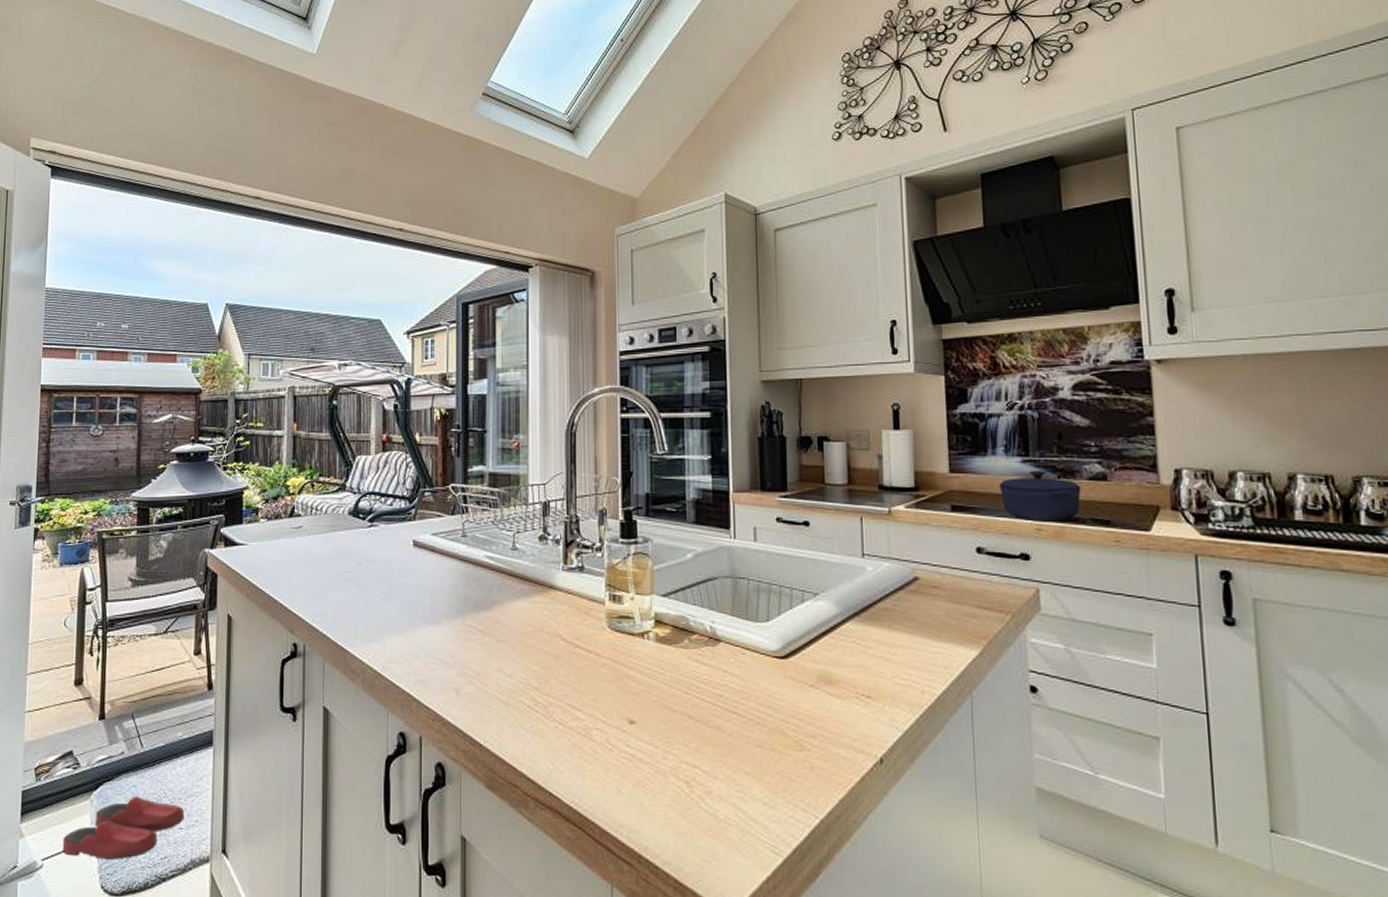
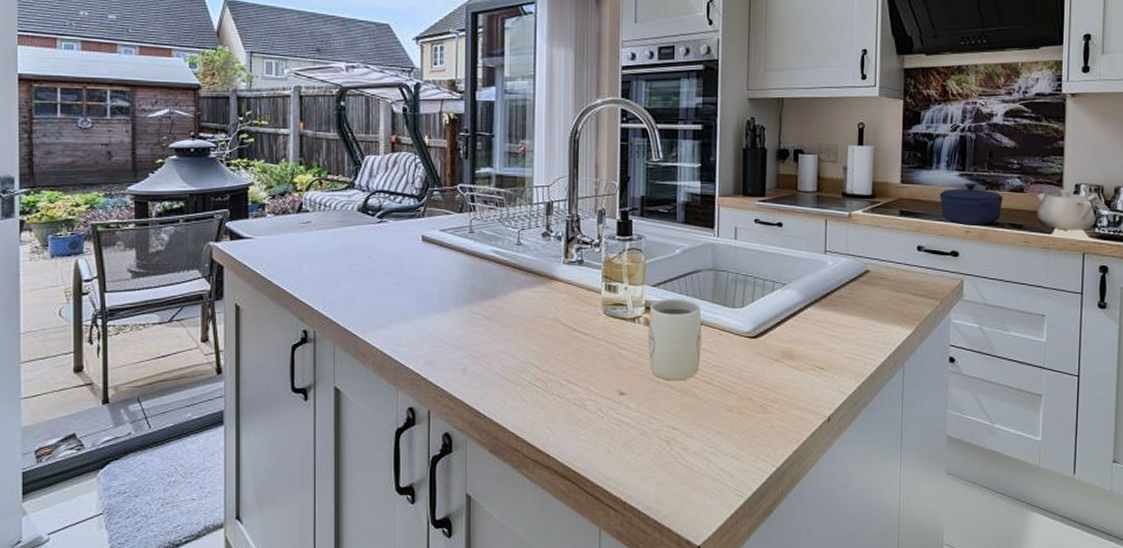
slippers: present [62,797,184,859] -> none [69,473,196,530]
mug: none [659,610,722,709] -> present [648,298,702,381]
teapot: none [1124,475,1208,526] -> present [1036,189,1096,230]

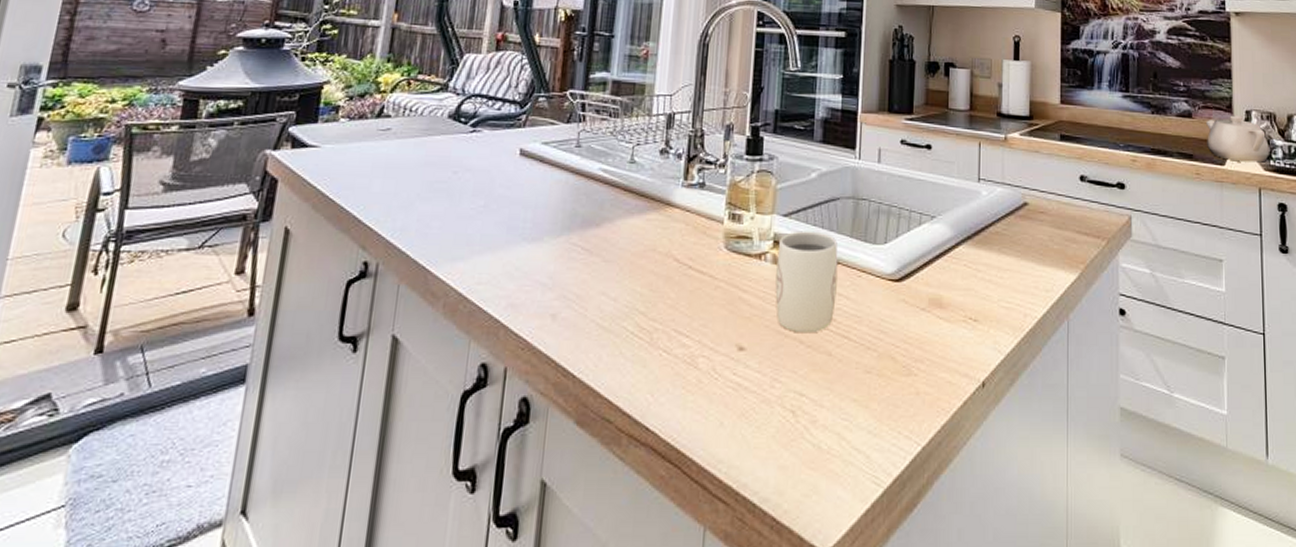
cooking pot: present [939,183,1003,226] -> none [1102,105,1170,154]

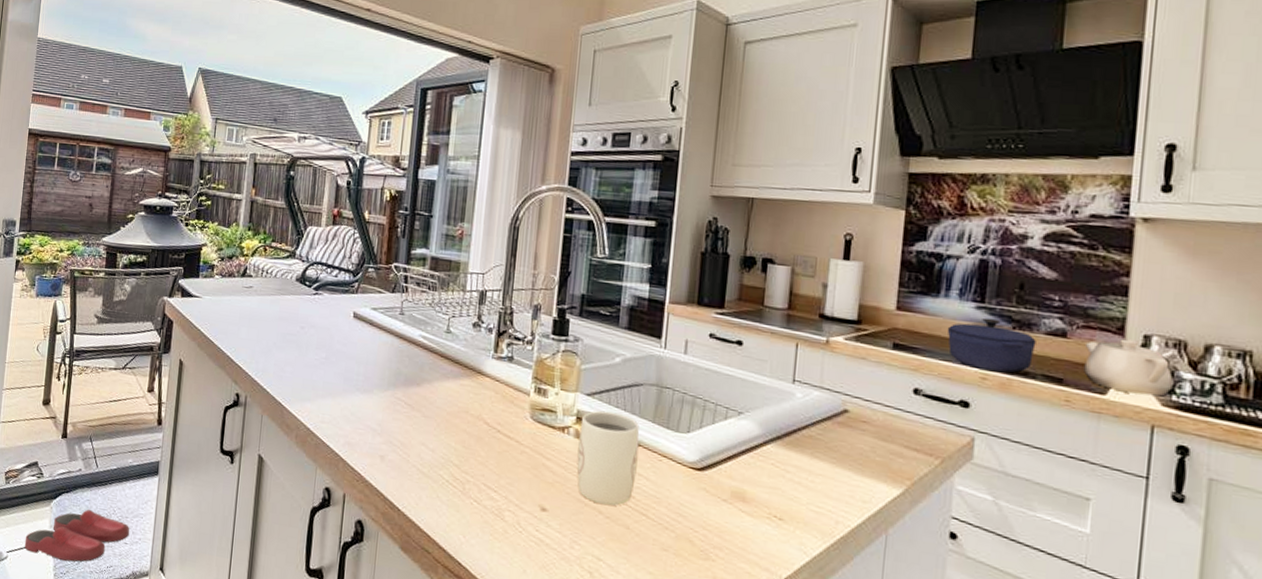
slippers: none [16,449,196,530] -> present [24,509,129,562]
cooking pot: none [1102,105,1170,154] -> present [947,317,1036,374]

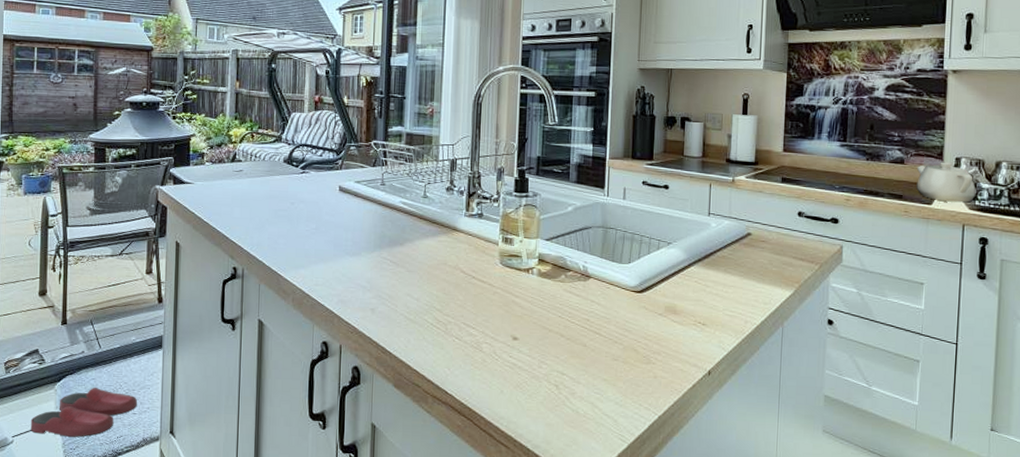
mug: present [576,410,640,506] -> none [540,252,591,329]
cooking pot: present [947,317,1036,374] -> none [820,153,883,195]

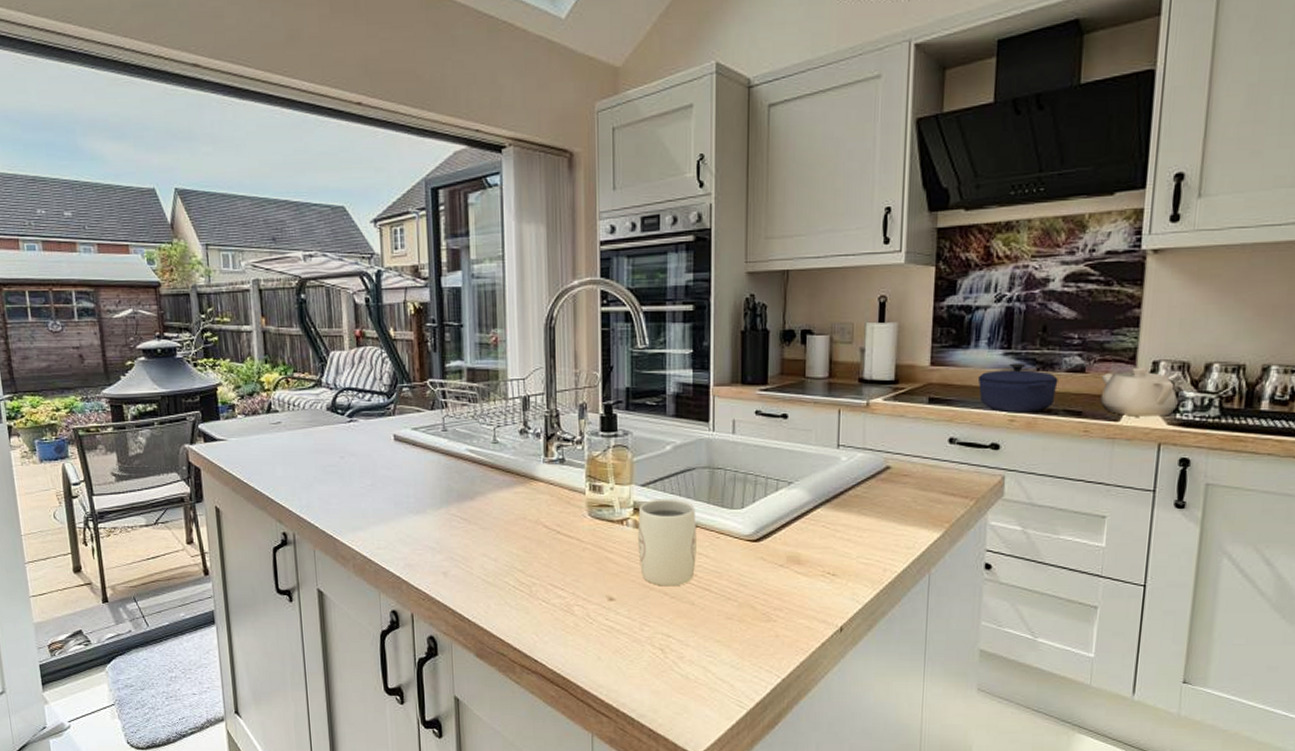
slippers: present [30,388,137,437] -> none [85,668,196,720]
mug: none [540,252,591,329] -> present [638,499,696,587]
cooking pot: none [820,153,883,195] -> present [977,363,1058,413]

